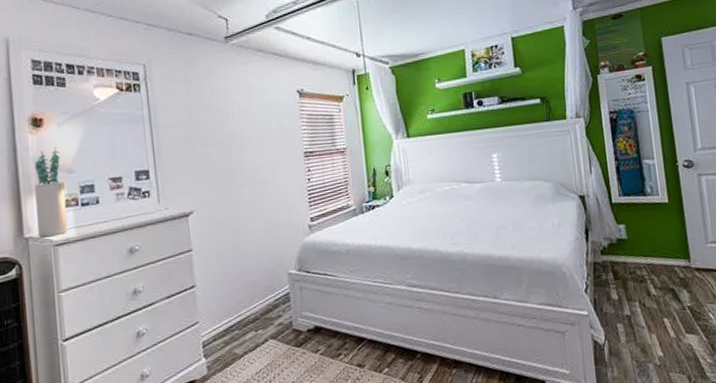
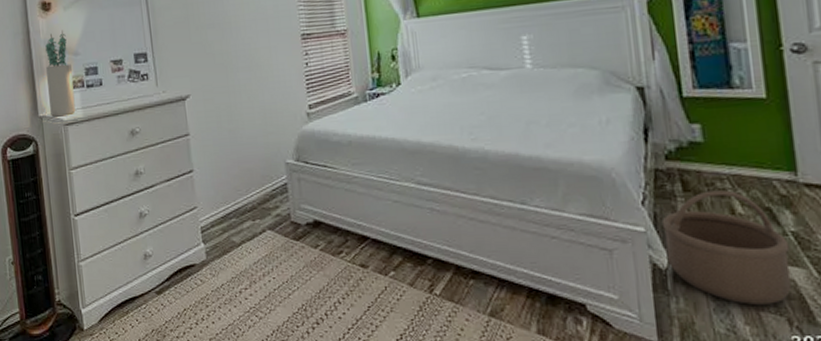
basket: none [599,276,690,368] -> present [661,190,792,305]

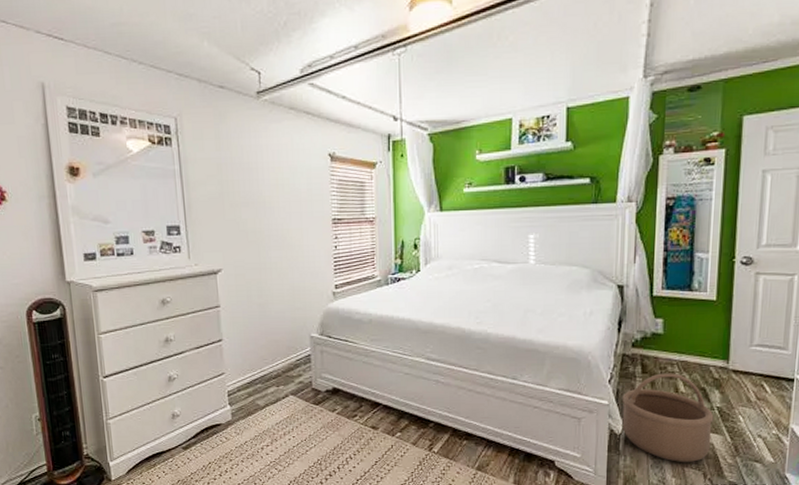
vase: present [45,30,76,117] -> none [73,197,105,283]

